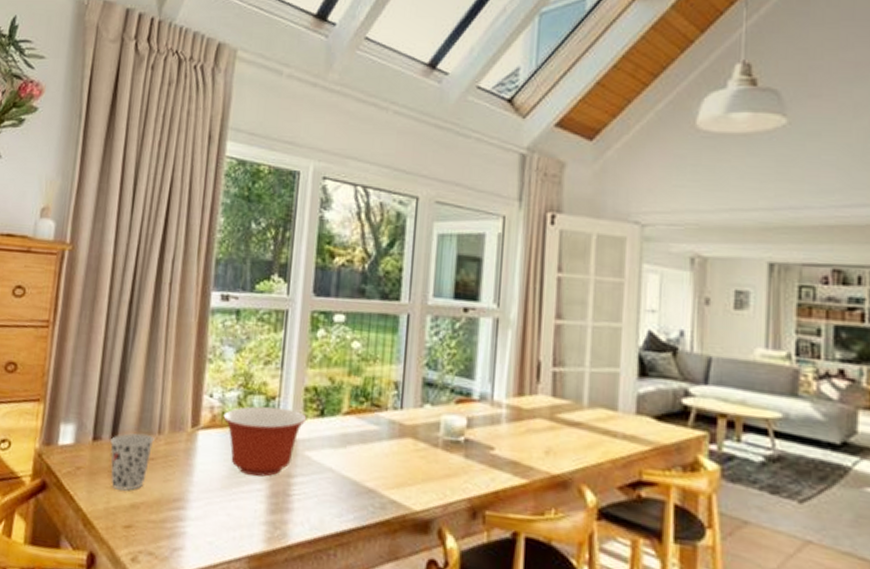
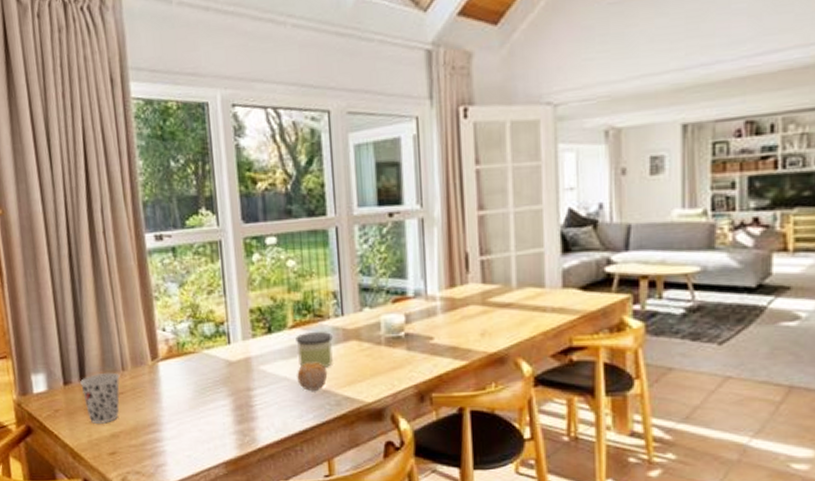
mixing bowl: present [223,406,307,477] -> none [178,330,256,394]
fruit: none [343,454,377,489] -> present [297,362,328,391]
candle: none [347,420,388,464] -> present [296,331,333,367]

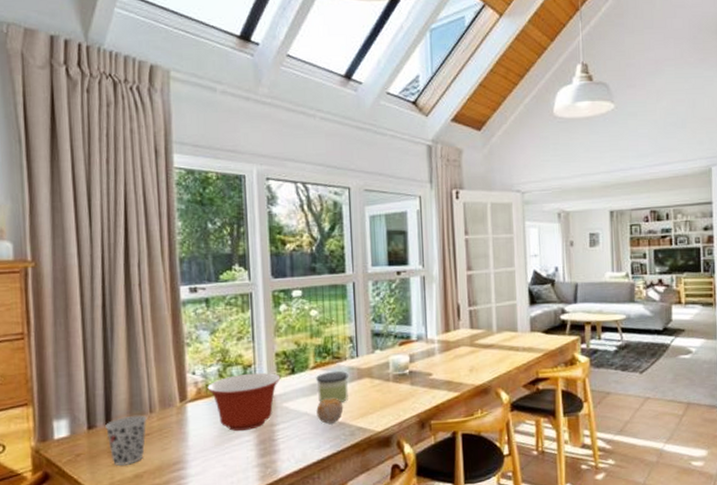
mixing bowl: none [178,330,256,394] -> present [207,372,281,431]

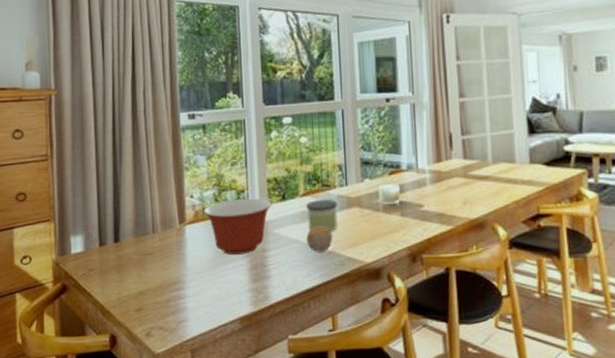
cup: present [104,415,147,466] -> none [113,234,150,282]

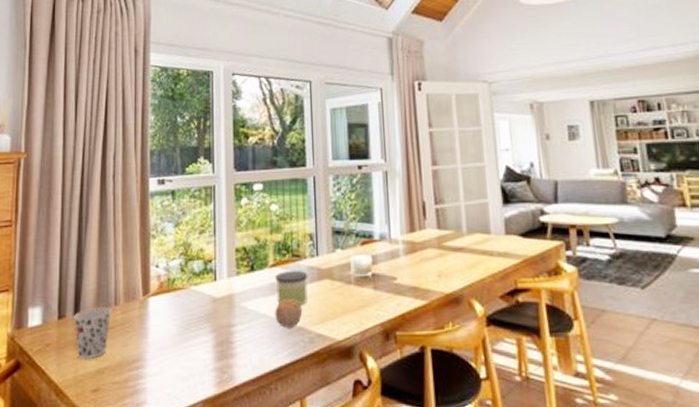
cup: none [113,234,150,282] -> present [73,307,112,359]
mixing bowl: present [204,198,272,254] -> none [169,268,240,329]

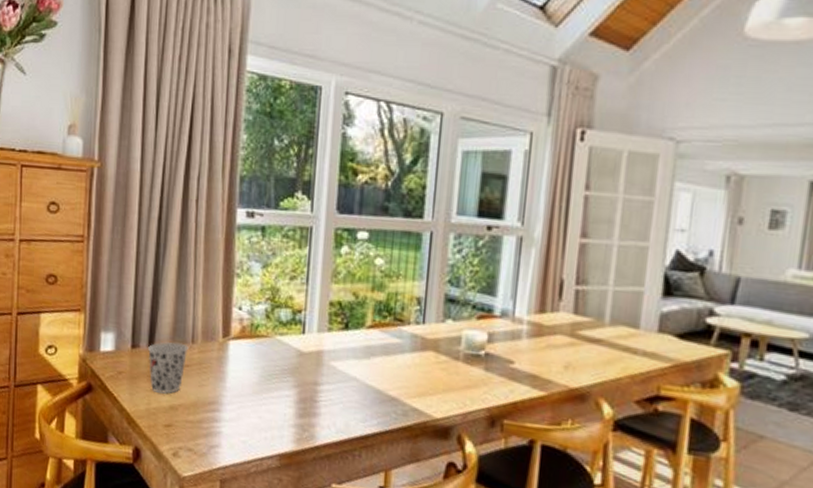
candle: present [275,270,308,305] -> none [371,334,410,374]
fruit: present [275,299,303,328] -> none [367,365,399,397]

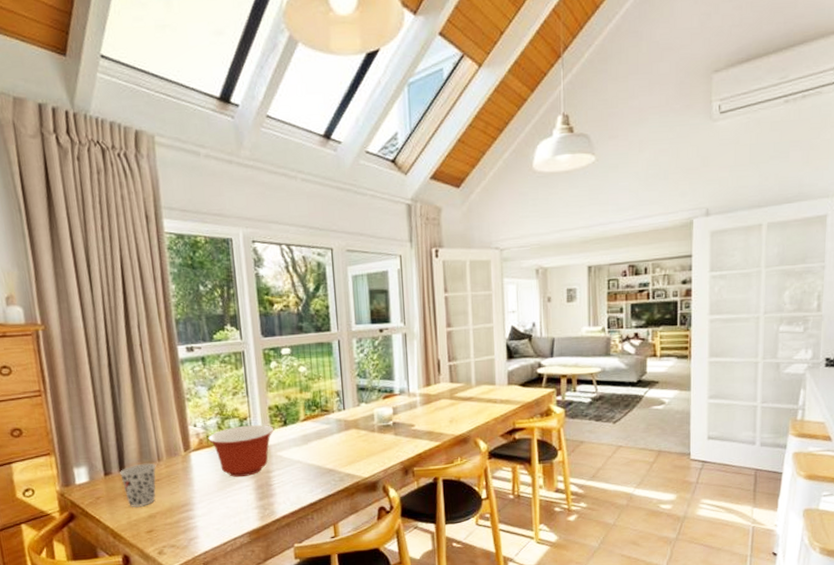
mixing bowl: none [252,319,332,384] -> present [208,424,274,477]

